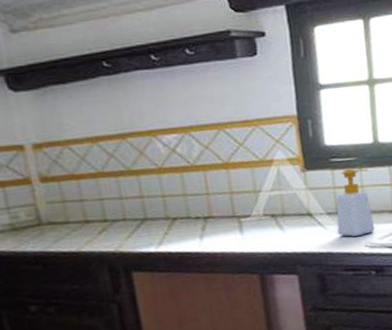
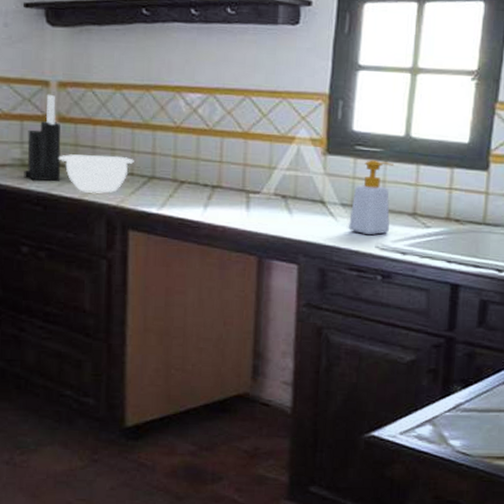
knife block: none [12,157,55,243] -> present [24,94,61,181]
mixing bowl: none [49,205,124,245] -> present [59,154,134,194]

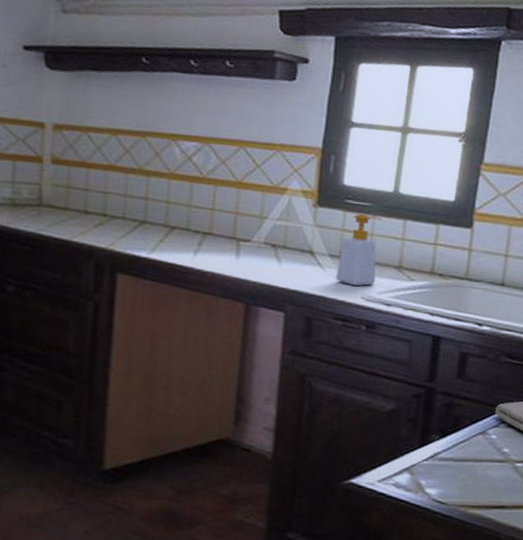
knife block: present [24,94,61,181] -> none [13,135,54,222]
mixing bowl: present [59,154,134,194] -> none [50,195,126,236]

